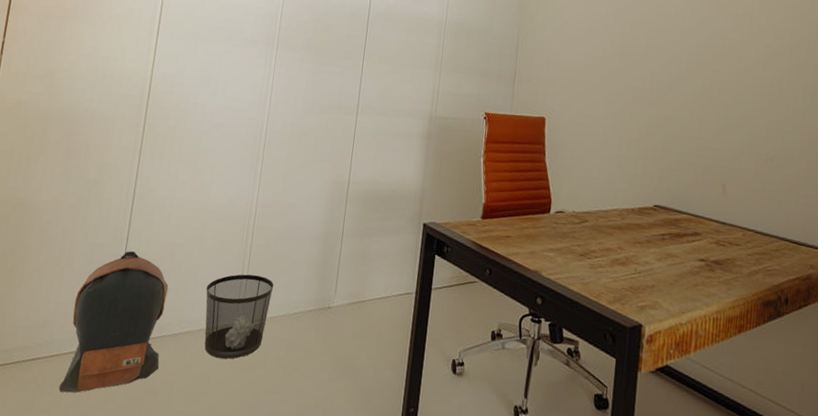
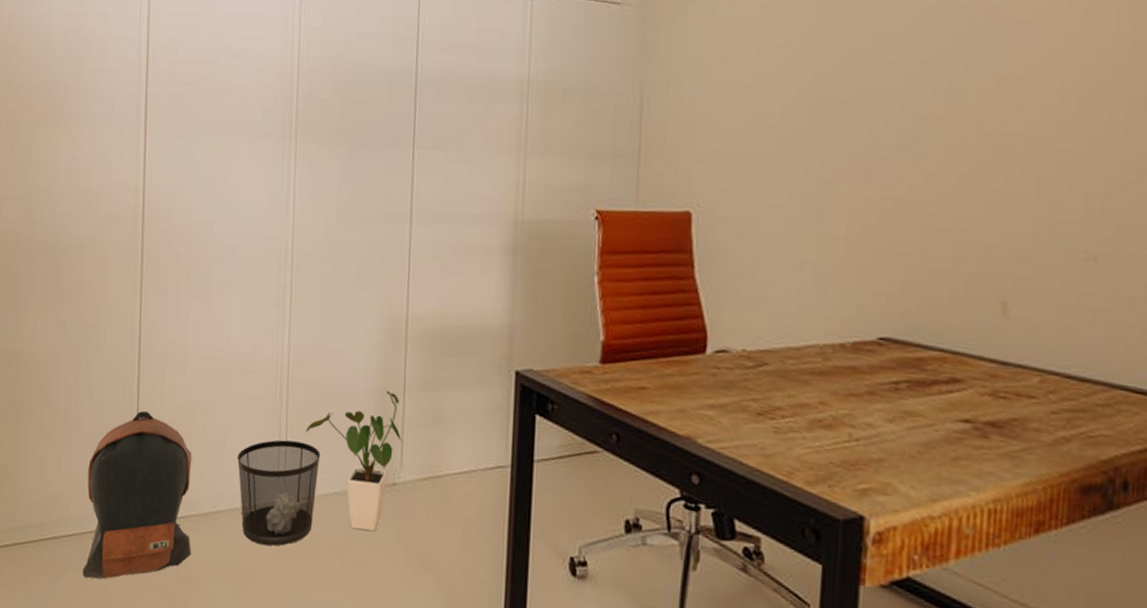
house plant: none [264,236,339,345] -> present [306,391,402,532]

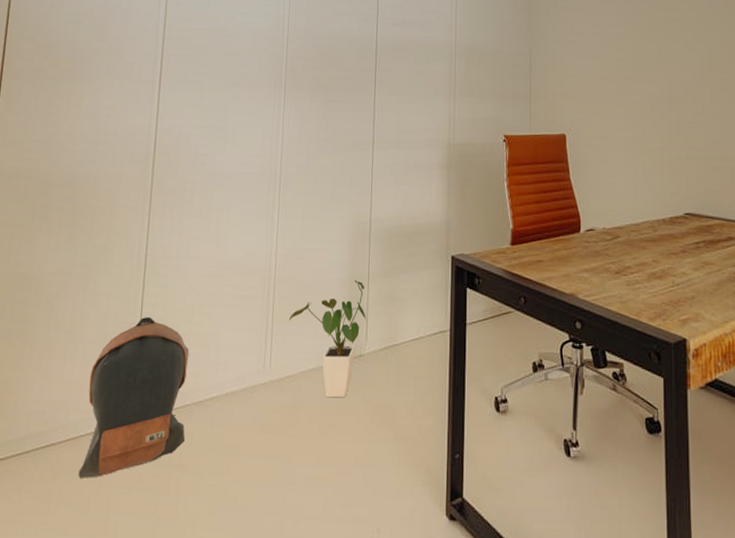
waste bin: present [237,439,321,546] -> none [229,329,301,422]

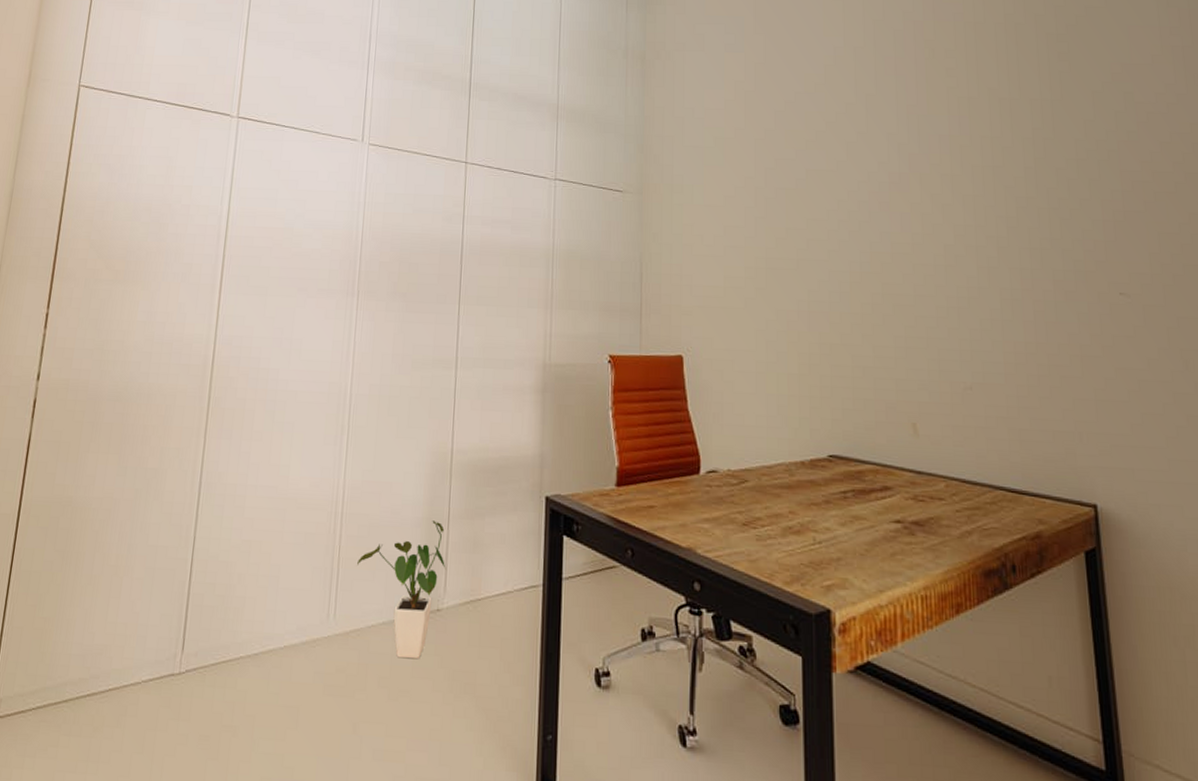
backpack: present [78,317,190,478] -> none [119,553,245,736]

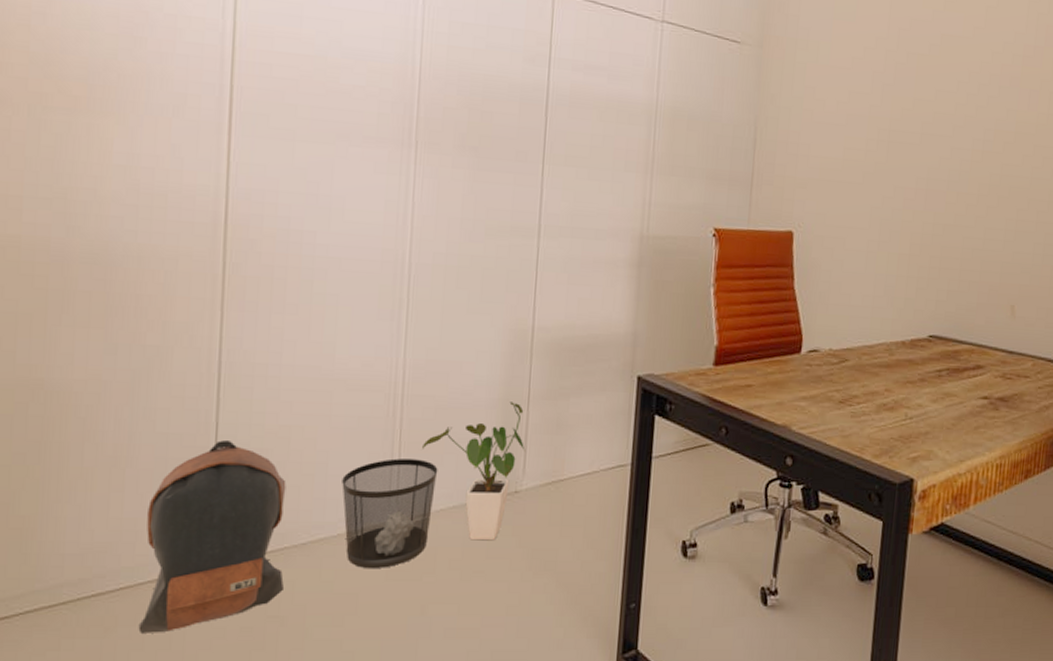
backpack: none [119,553,245,736] -> present [138,440,286,633]
waste bin: none [289,573,370,682] -> present [342,458,438,568]

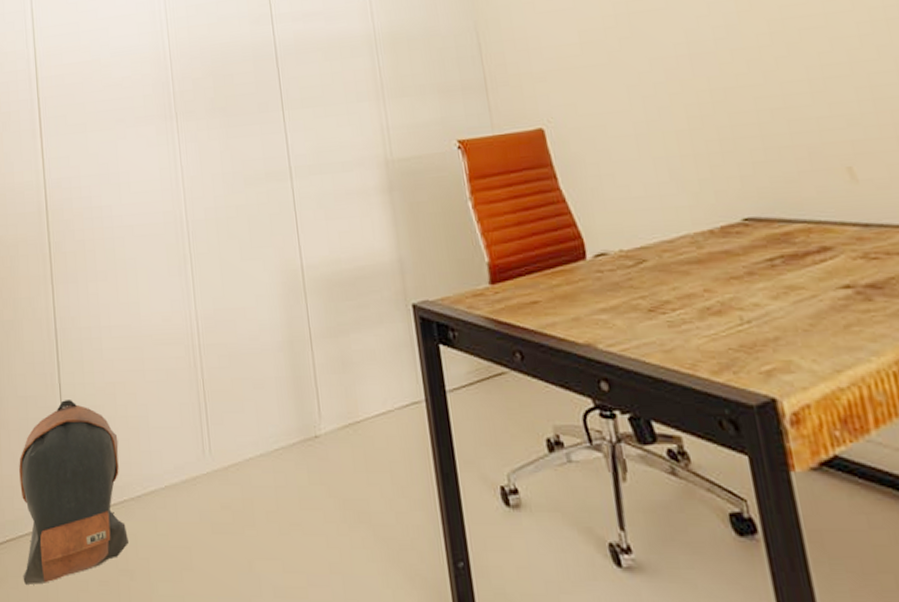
waste bin: present [342,458,438,568] -> none [161,408,244,521]
house plant: present [422,402,526,541] -> none [223,343,317,490]

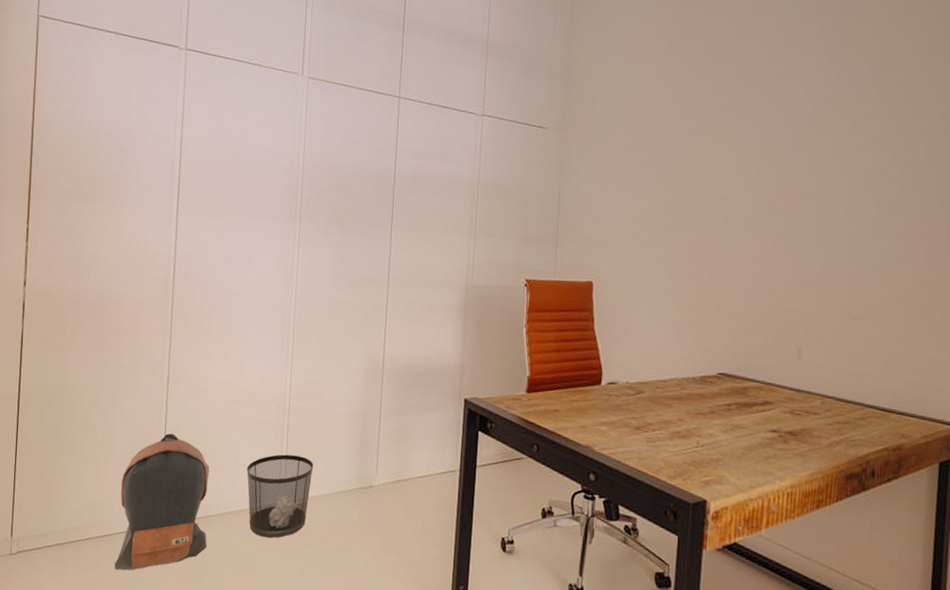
waste bin: none [161,408,244,521] -> present [247,454,314,538]

